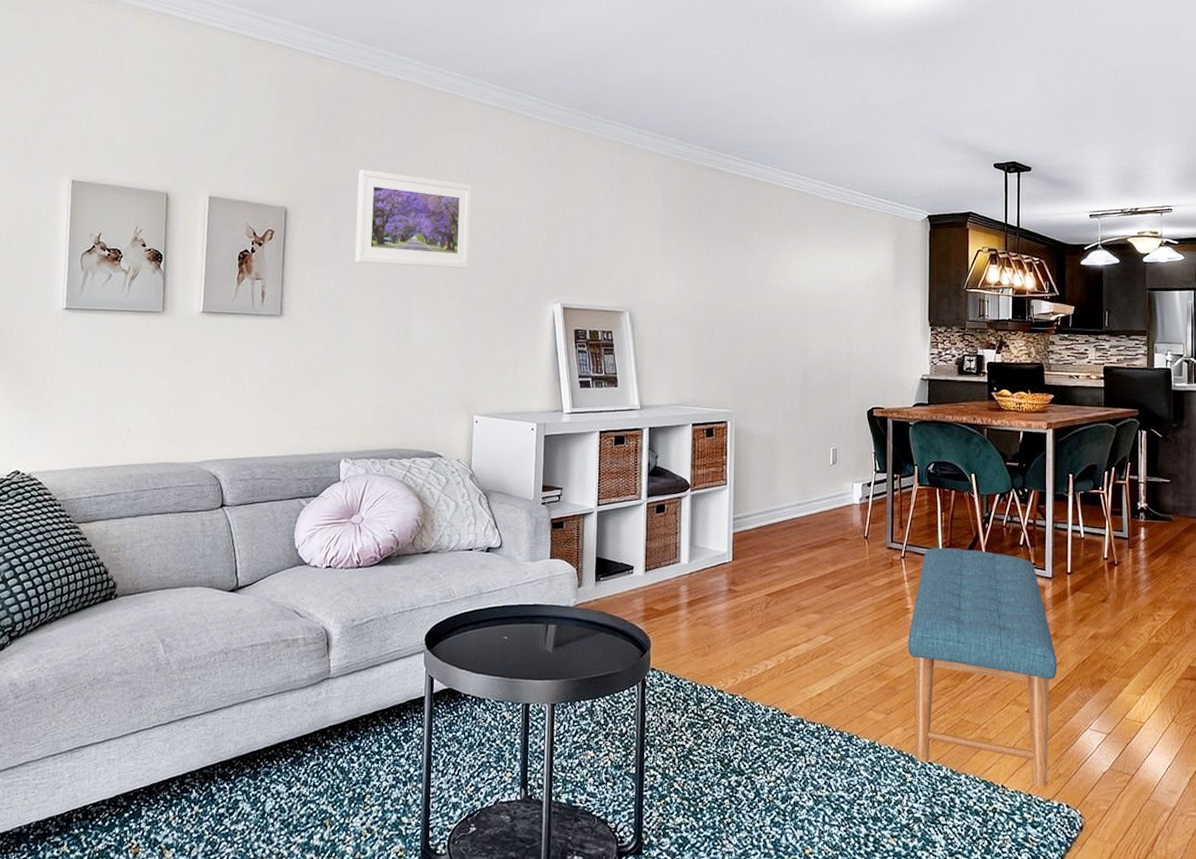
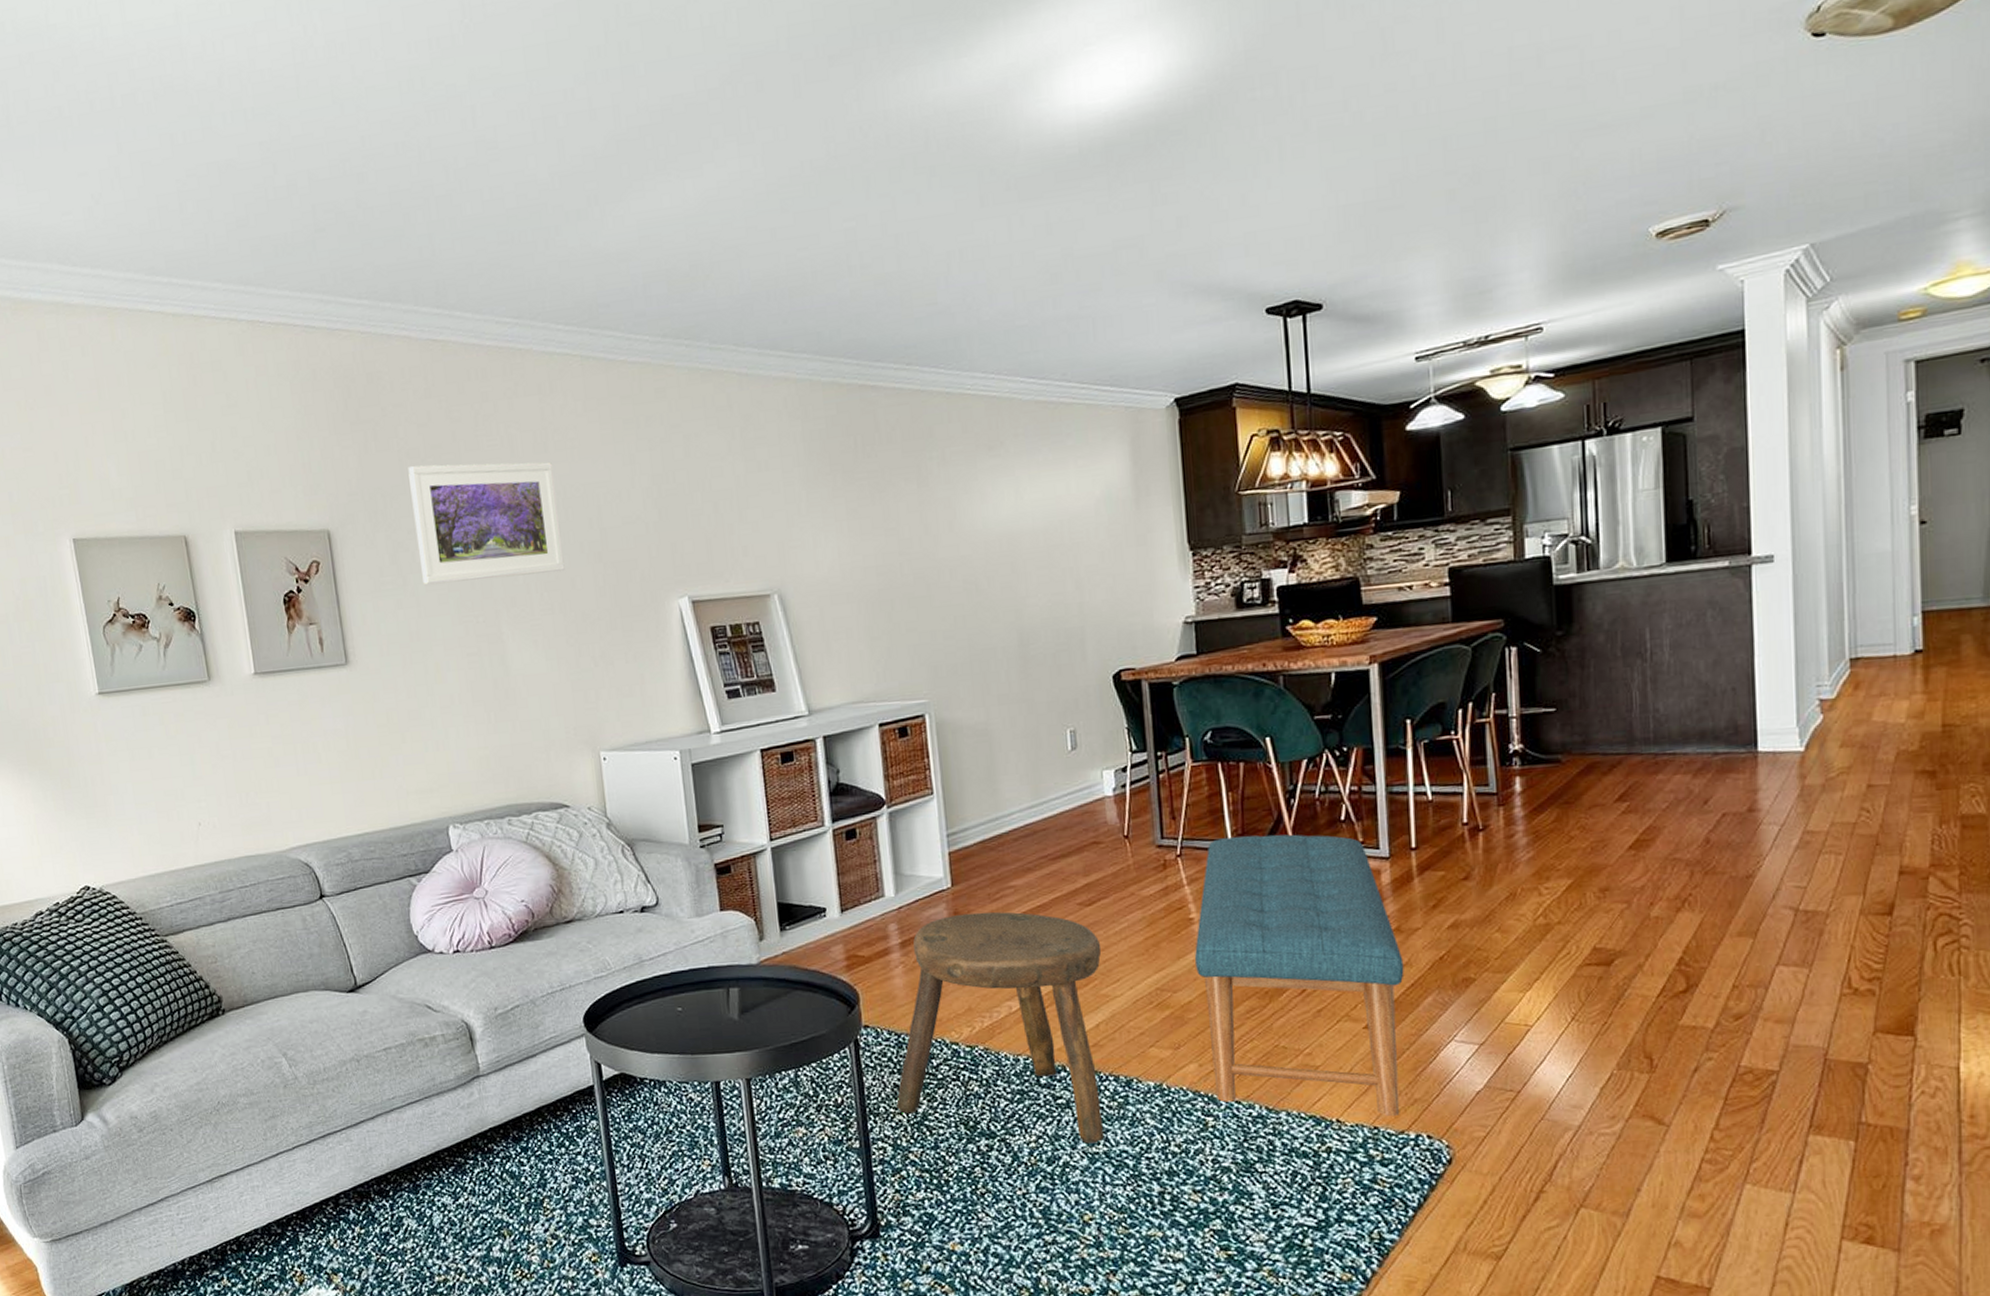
stool: none [669,584,840,788] -> present [896,911,1105,1144]

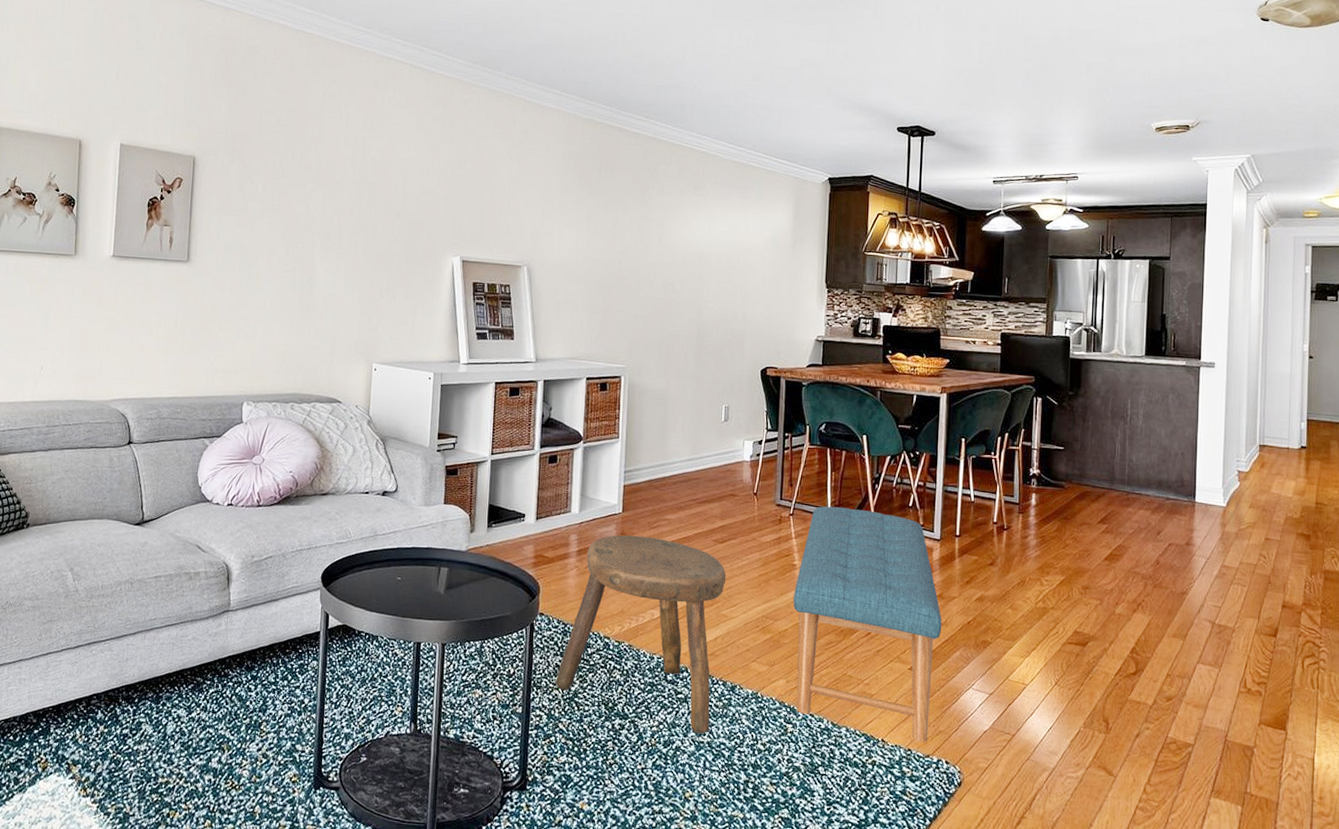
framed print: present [408,462,565,585] -> none [260,120,375,221]

